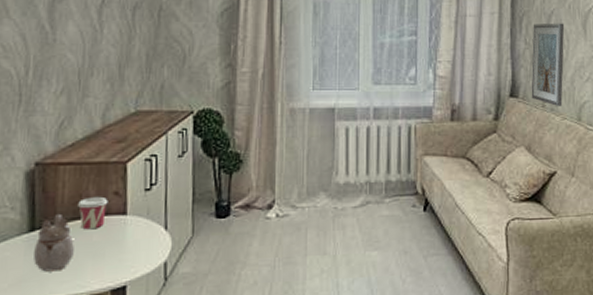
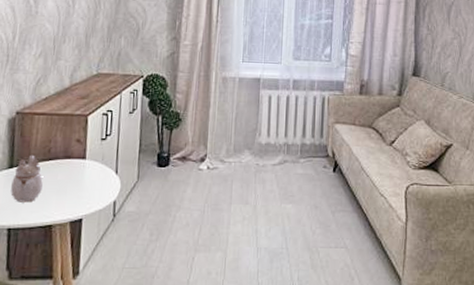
cup: present [76,196,108,230] -> none [46,142,72,170]
picture frame: present [531,23,565,106] -> none [431,12,464,86]

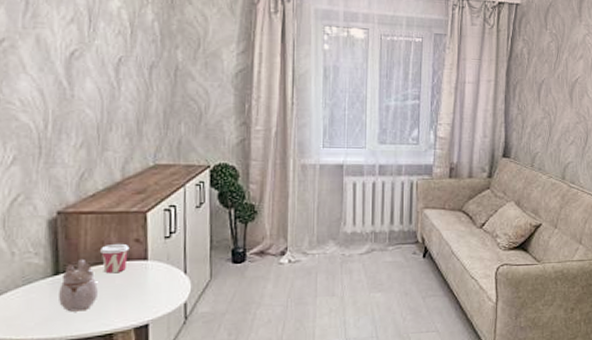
cup: none [46,142,72,170] -> present [99,243,130,274]

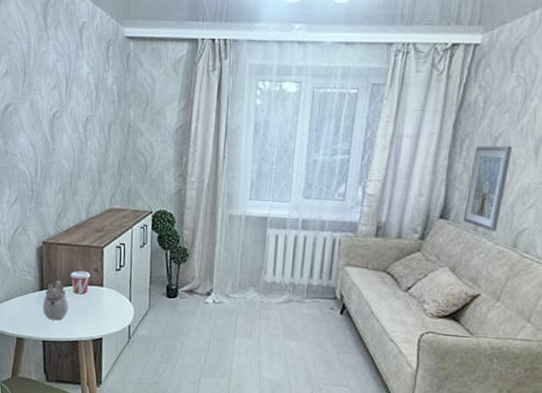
picture frame: none [522,91,554,166] -> present [463,145,513,231]

